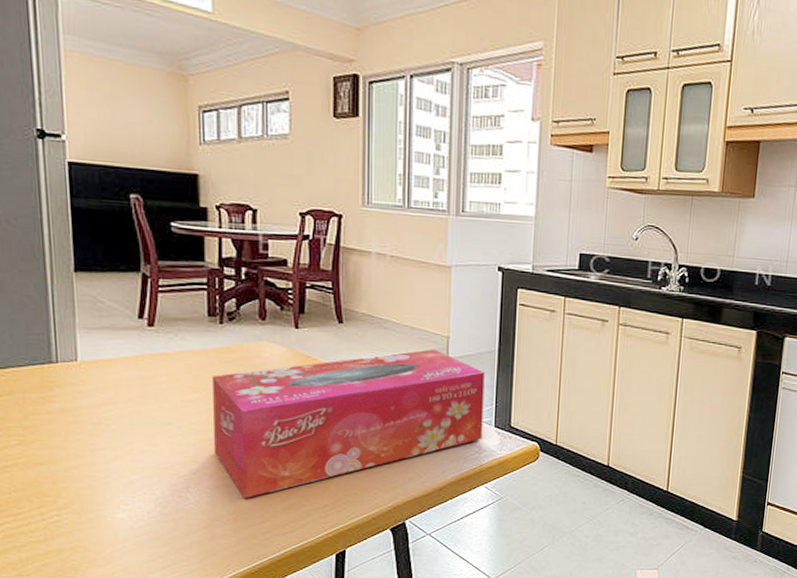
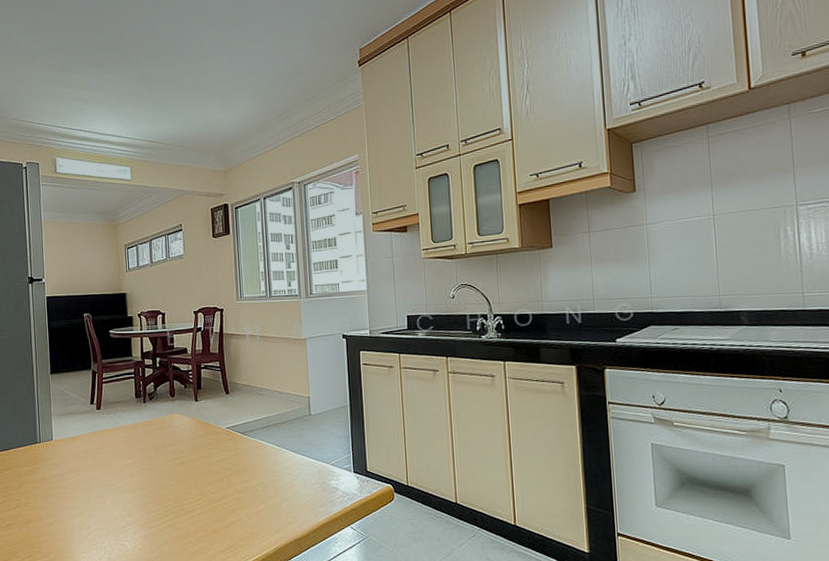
tissue box: present [212,349,485,498] -> none [140,409,344,545]

